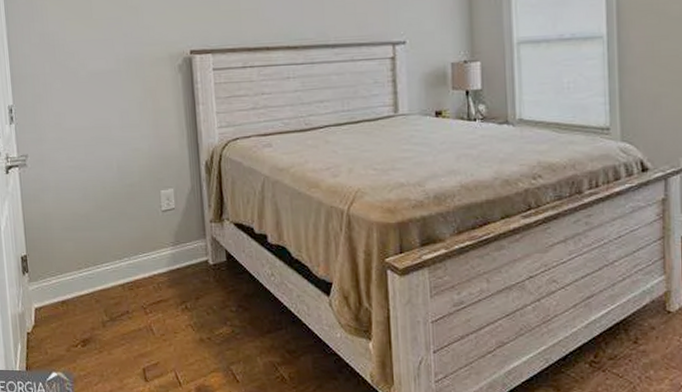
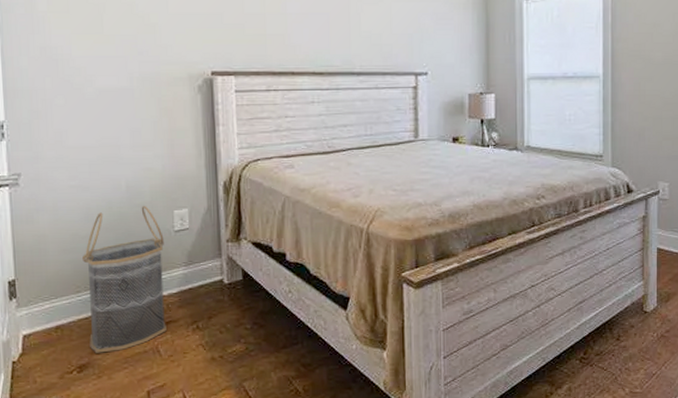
basket: none [82,185,158,329] -> present [82,205,167,353]

